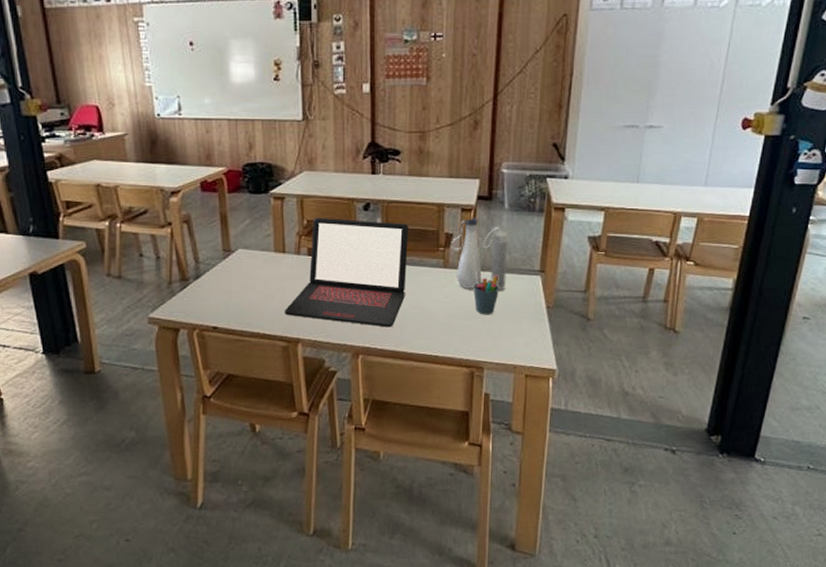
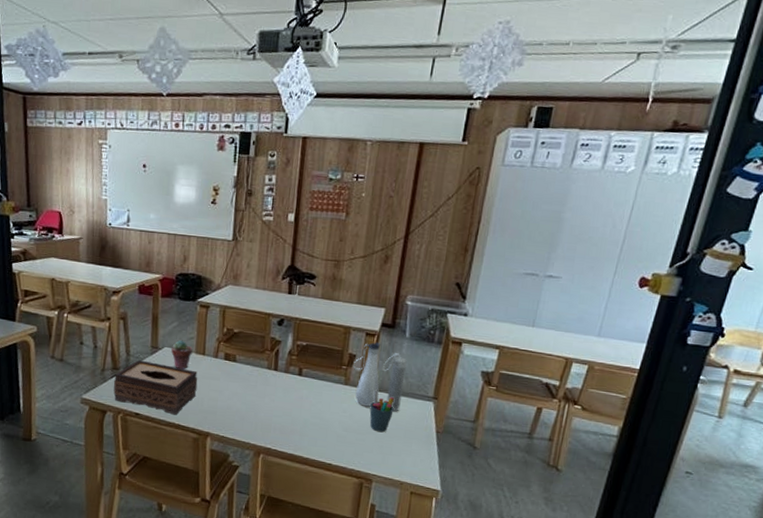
tissue box: none [183,266,281,324] -> present [113,359,198,415]
potted succulent: none [245,238,271,271] -> present [170,340,193,369]
laptop: present [285,217,408,328] -> none [199,327,316,433]

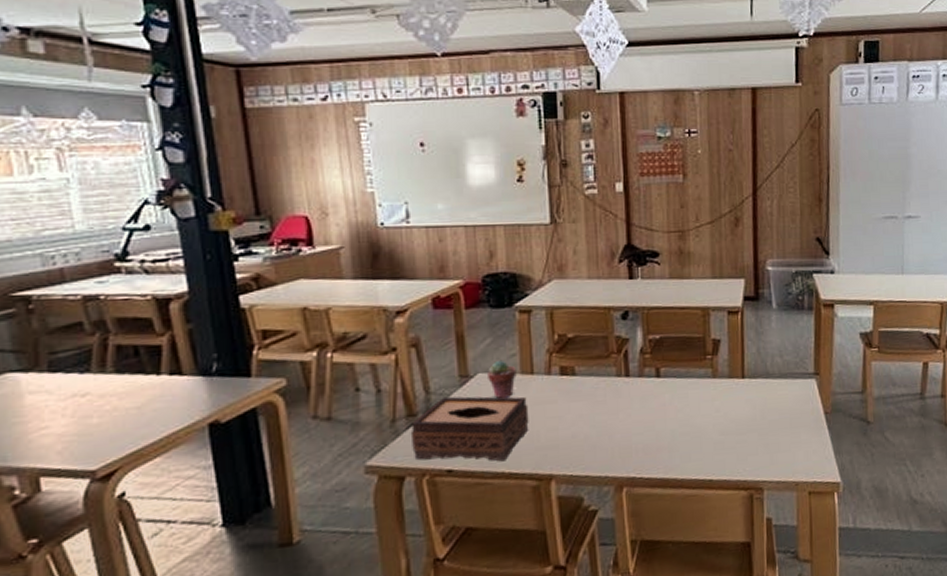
water bottle: present [353,342,407,412] -> none [719,320,781,400]
pen holder: present [369,390,394,433] -> none [746,377,774,428]

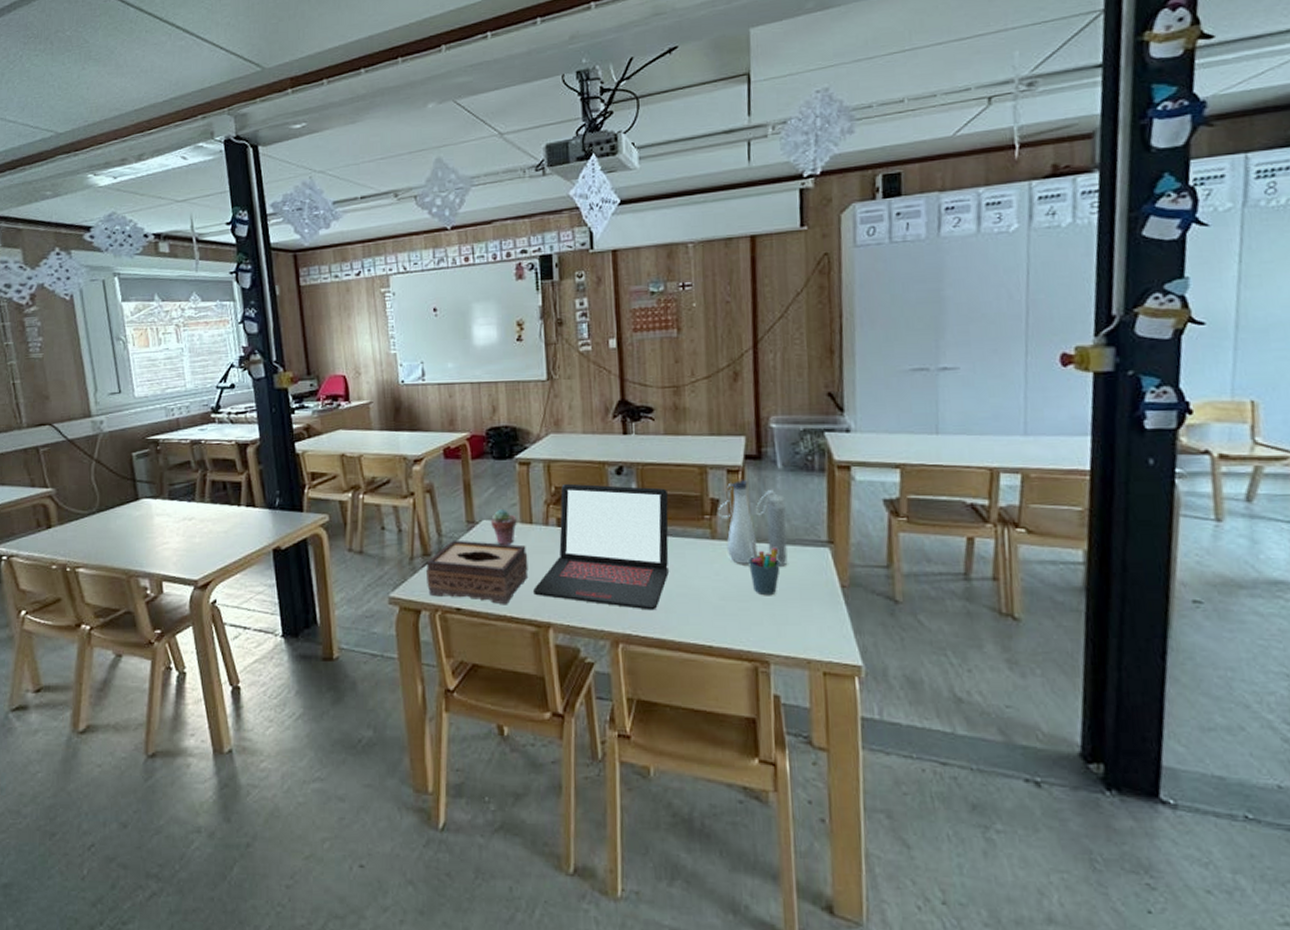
laptop: none [534,330,673,452] -> present [533,483,669,611]
water bottle: none [719,320,781,400] -> present [718,480,788,567]
pen holder: none [746,377,774,428] -> present [748,541,780,596]

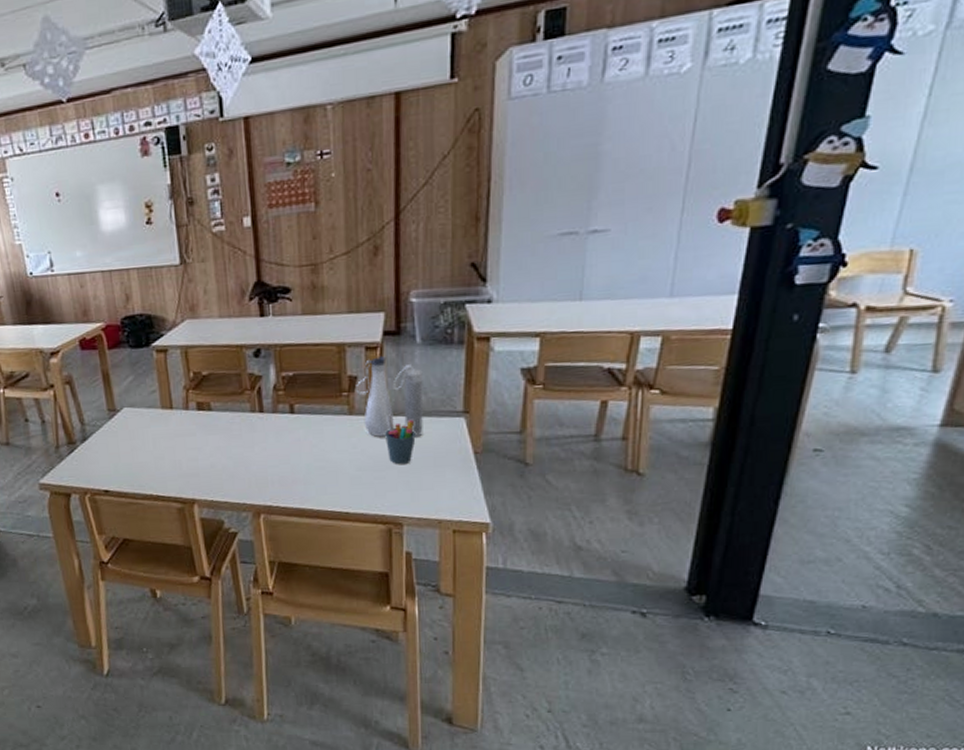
tissue box: present [425,539,529,605] -> none [72,427,172,485]
potted succulent: present [490,508,517,545] -> none [131,395,158,430]
laptop: present [533,483,669,611] -> none [177,368,307,484]

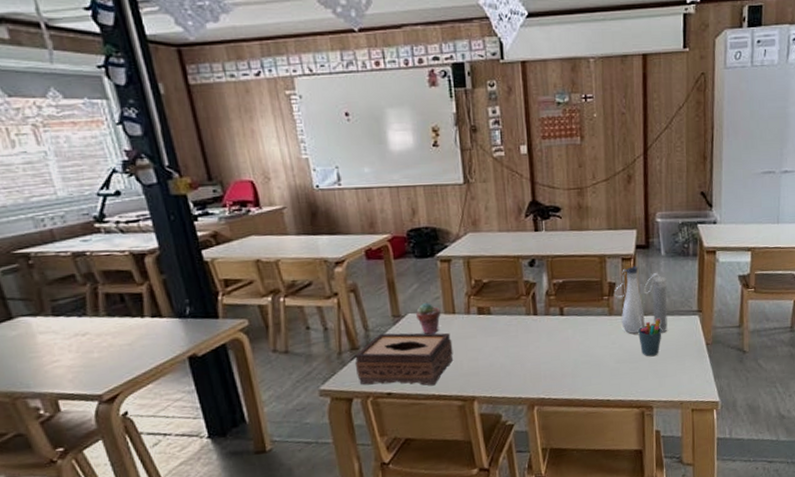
tissue box: none [72,427,172,485] -> present [354,333,454,386]
potted succulent: none [131,395,158,430] -> present [415,302,441,334]

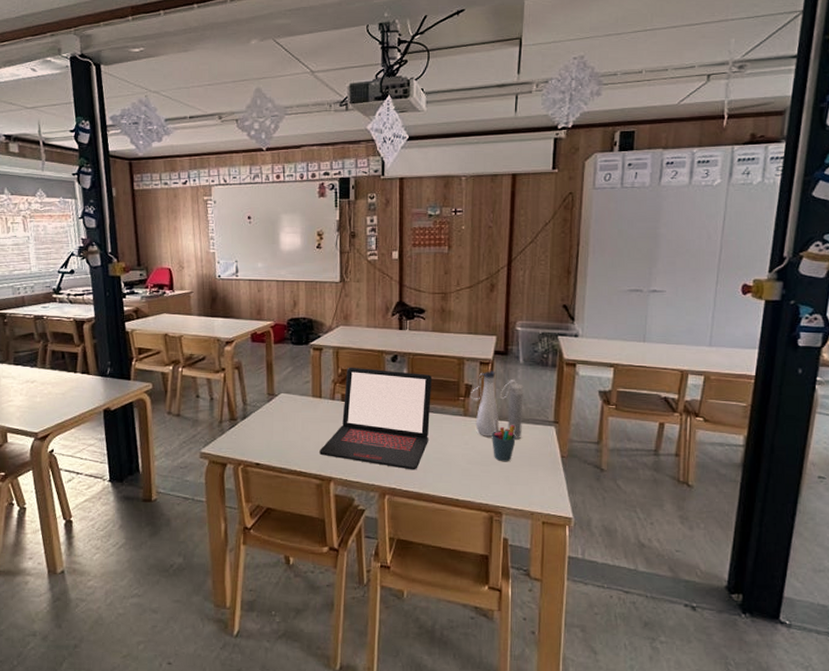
tissue box: present [354,333,454,386] -> none [232,408,317,462]
potted succulent: present [415,302,441,334] -> none [287,384,309,414]
laptop: none [458,276,575,378] -> present [319,367,431,470]

